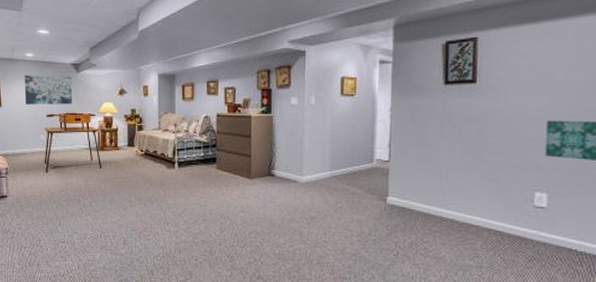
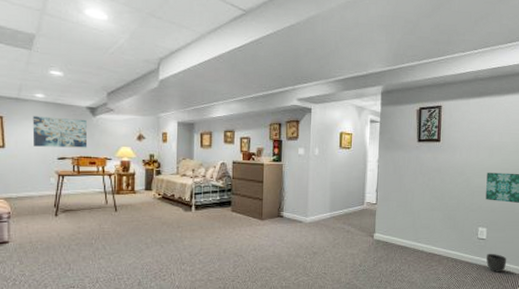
planter: none [547,227,580,252] -> present [486,254,507,272]

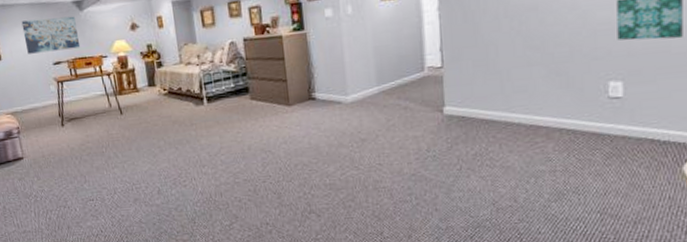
planter: present [486,254,507,272] -> none [626,117,663,144]

